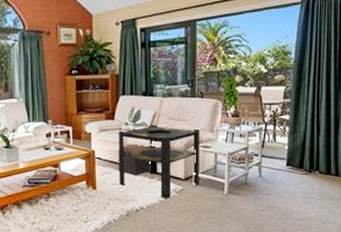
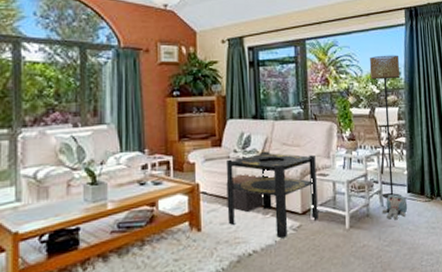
floor lamp: none [259,34,291,171] -> present [369,55,402,199]
plush toy: none [259,166,286,189] -> present [381,194,408,220]

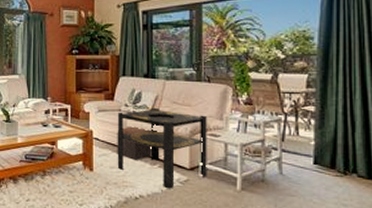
floor lamp: present [369,55,402,199] -> none [274,18,313,168]
plush toy: present [381,194,408,220] -> none [280,164,313,190]

